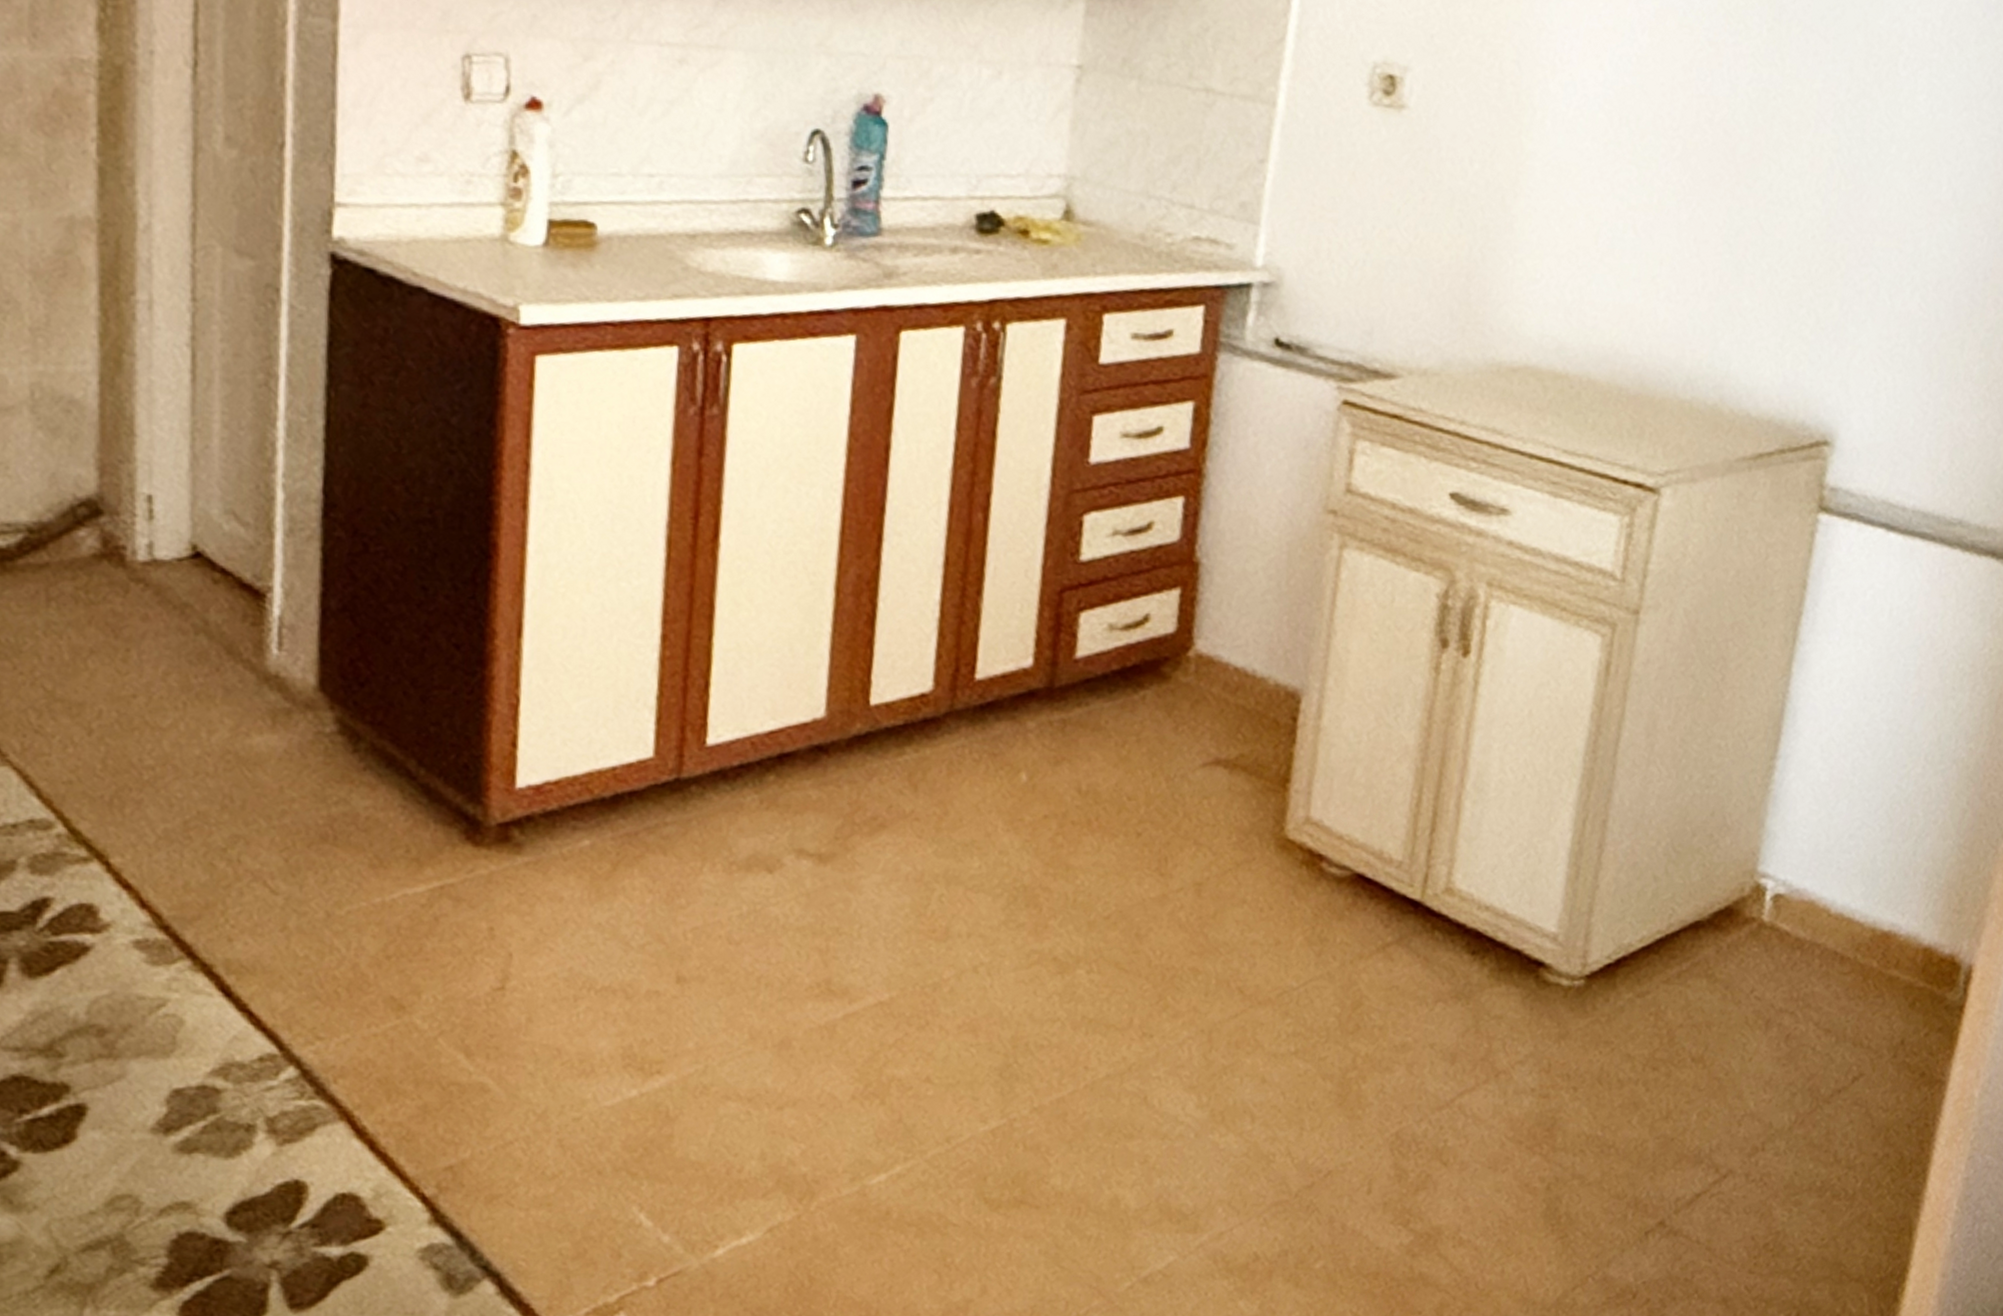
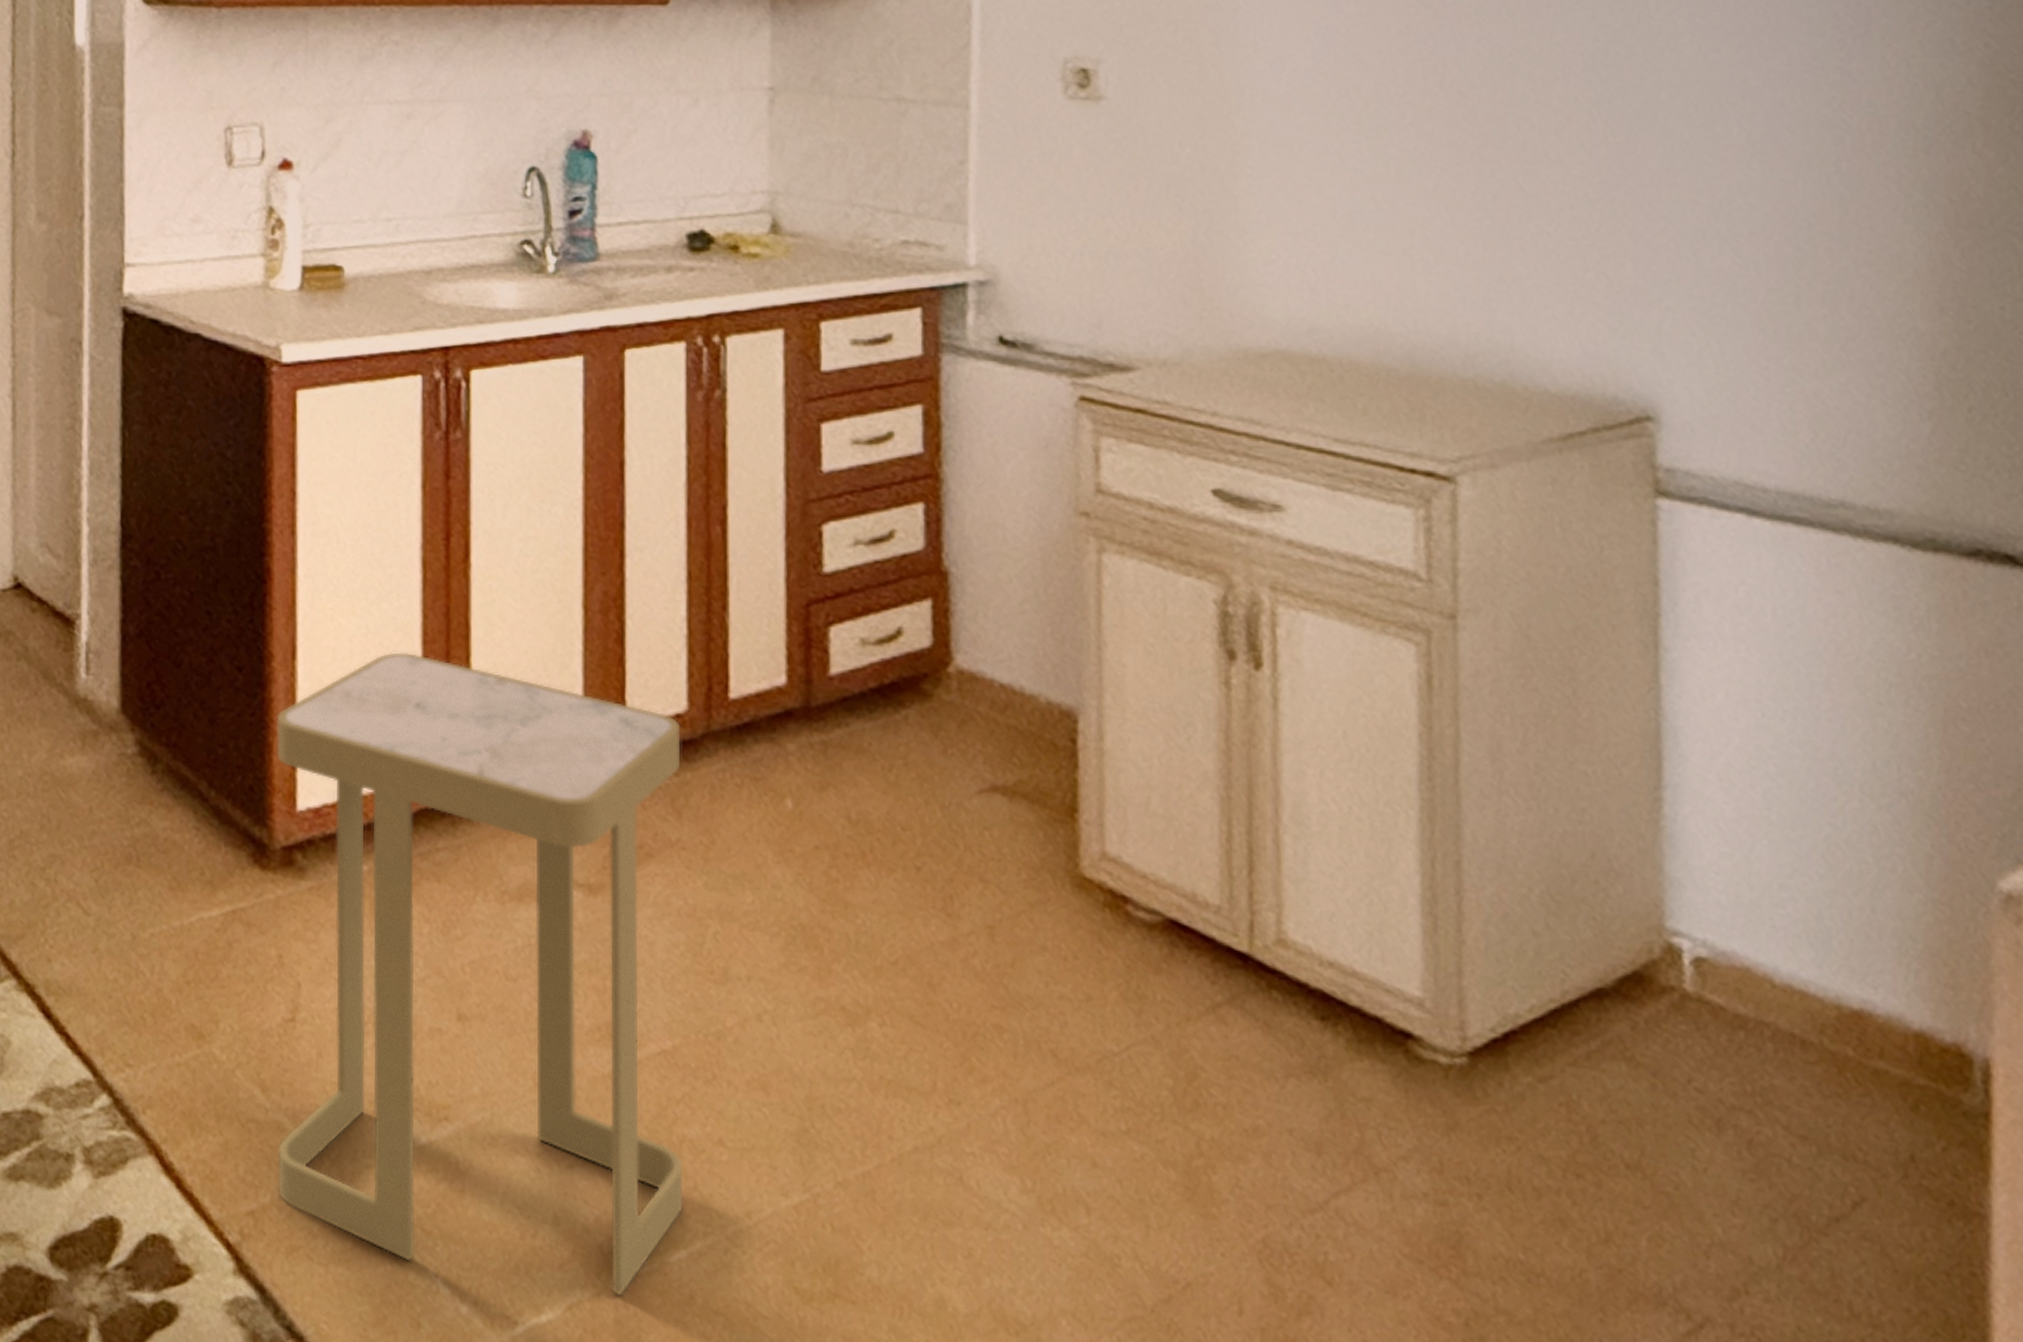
side table: none [479,631,923,1217] -> present [276,652,683,1297]

